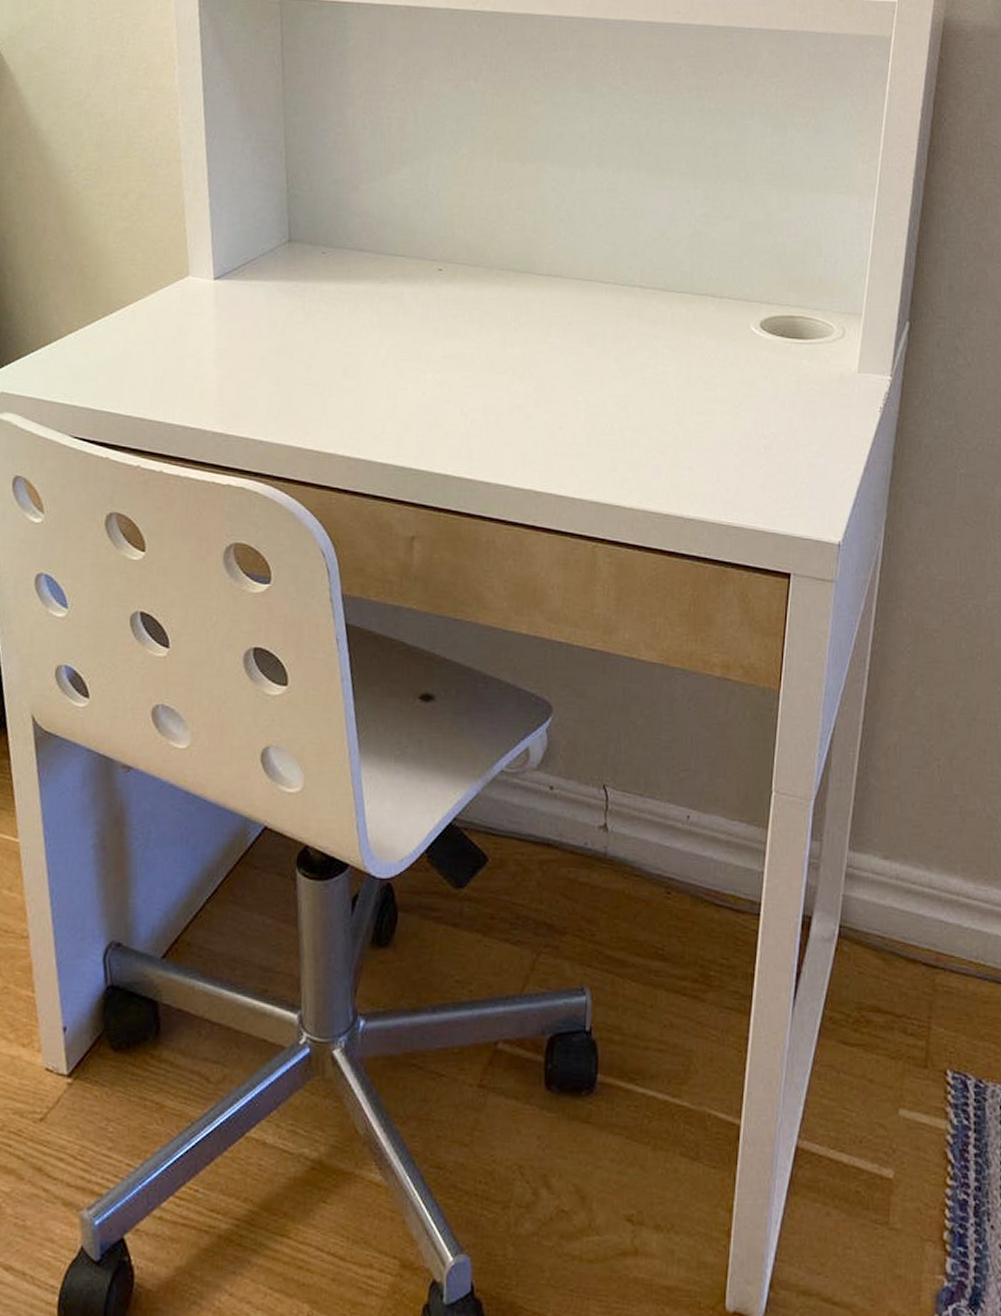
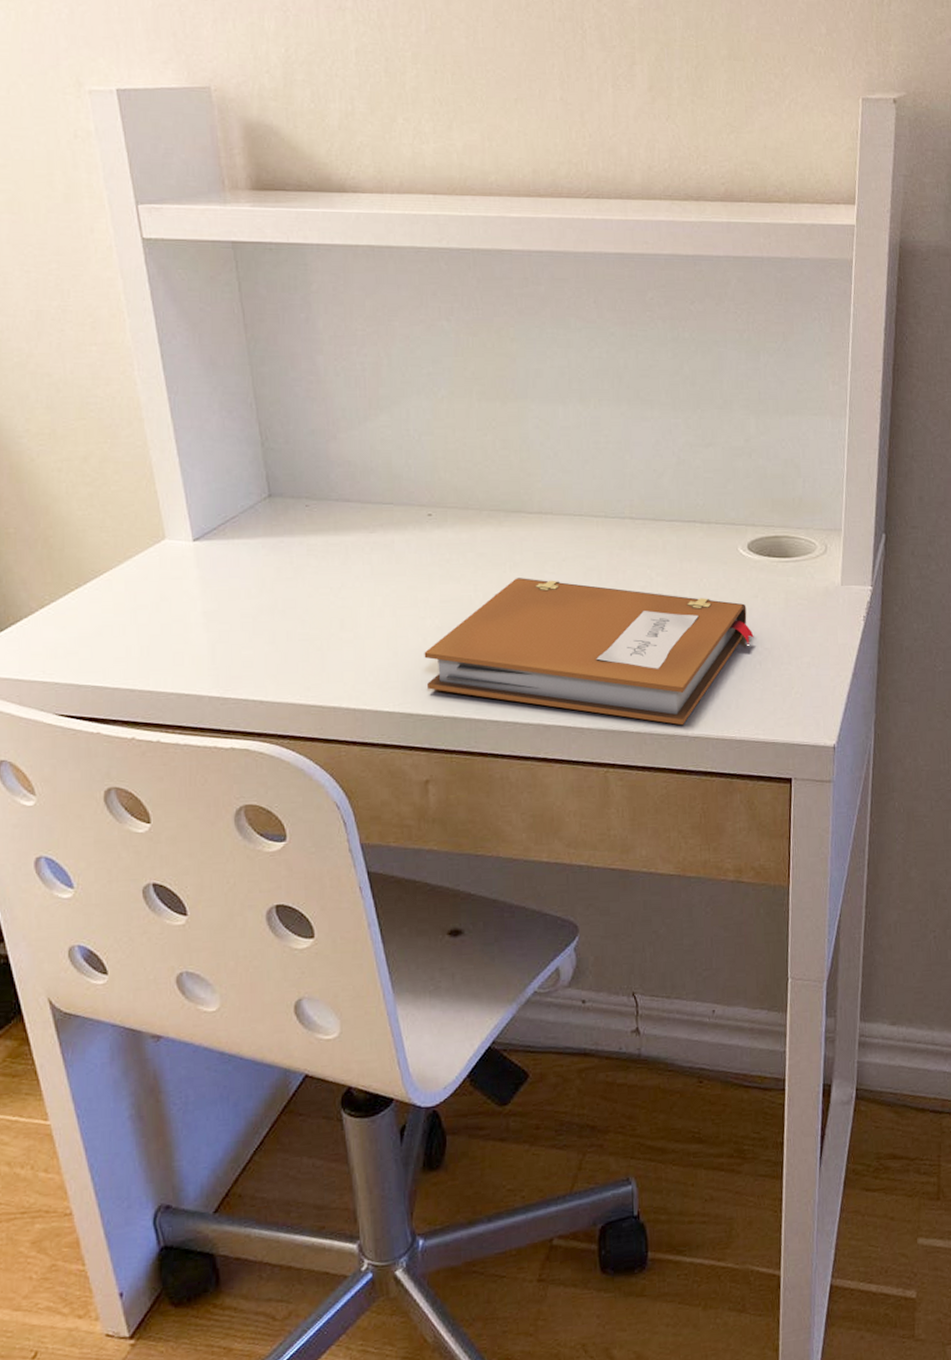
notebook: none [421,339,760,506] -> present [424,578,754,726]

